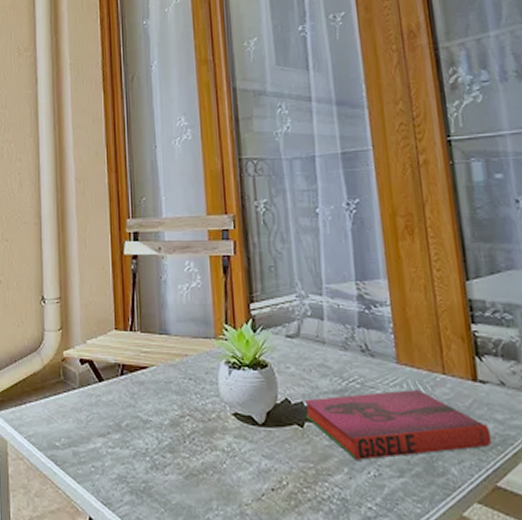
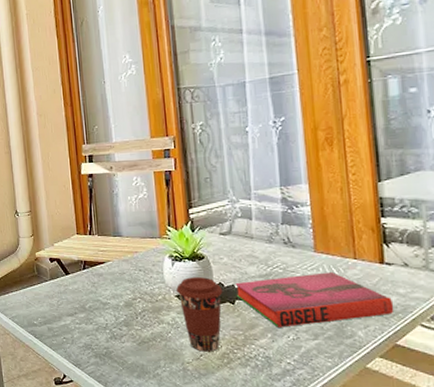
coffee cup: none [234,390,290,491] -> present [176,277,223,352]

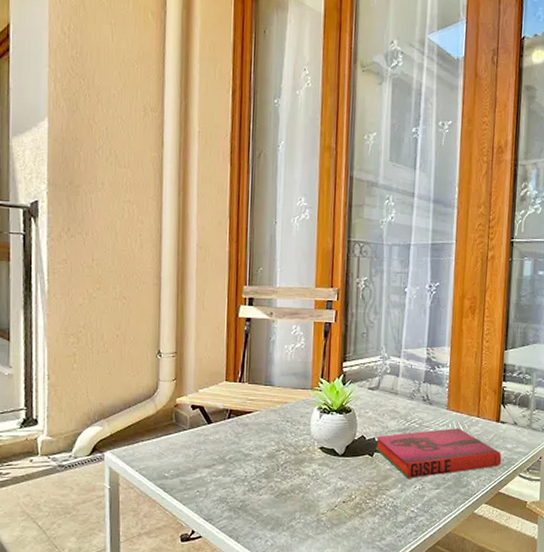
coffee cup: present [176,277,223,352] -> none [321,430,364,503]

